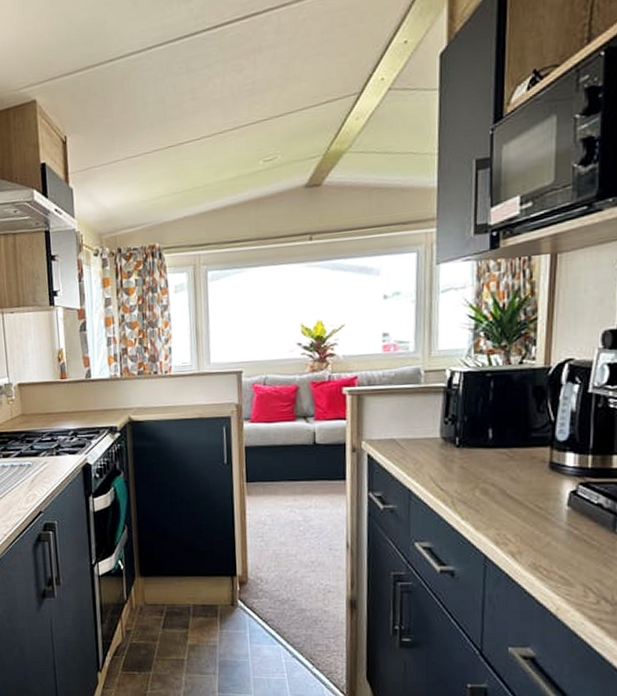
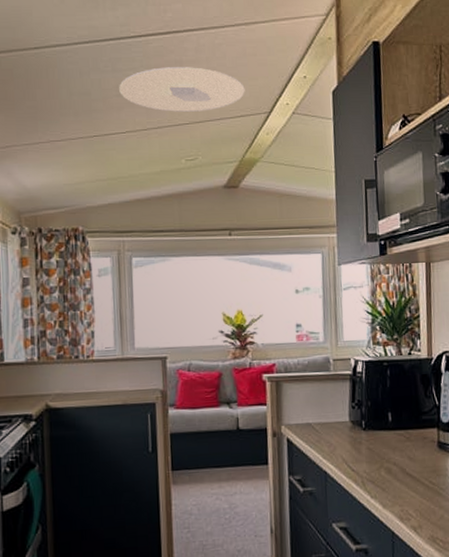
ceiling light: none [194,52,332,109] -> present [119,67,245,112]

